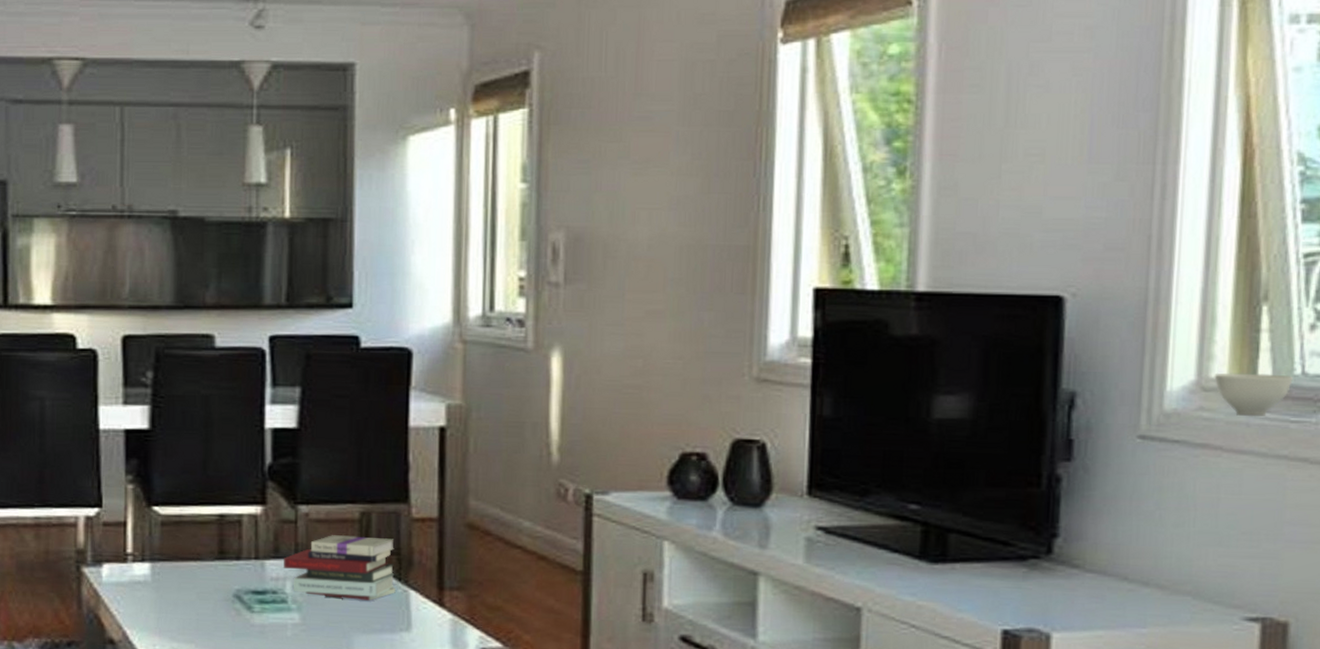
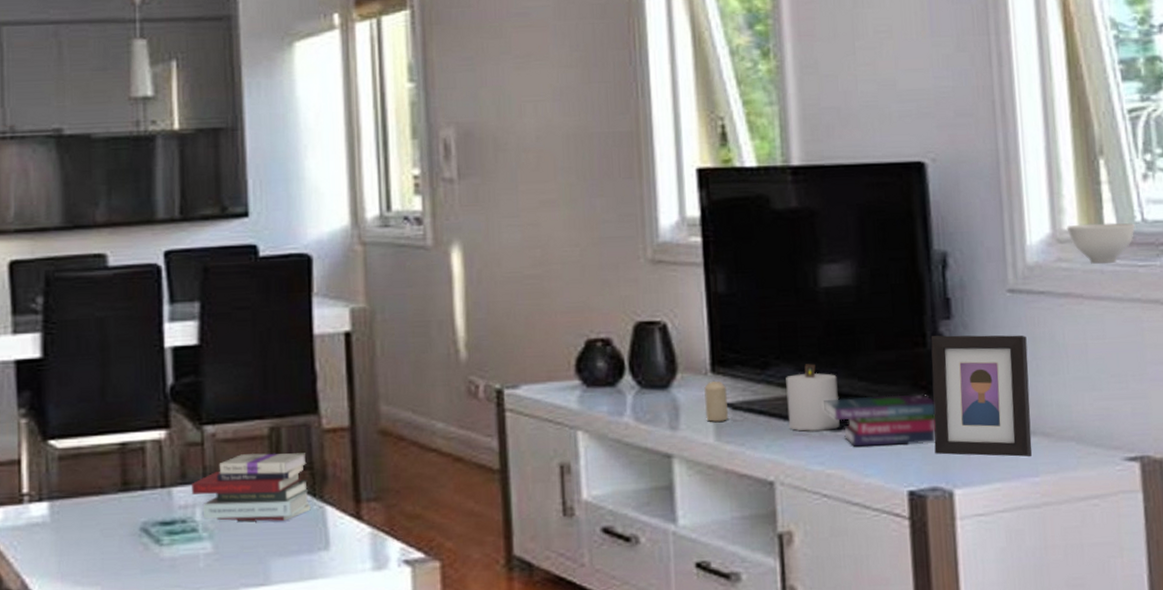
candle: none [797,503,822,544] -> present [704,380,728,422]
candle: none [883,494,940,563] -> present [786,364,840,432]
books: none [923,531,1042,585] -> present [824,395,936,447]
picture frame: none [1036,477,1153,608] -> present [930,335,1032,457]

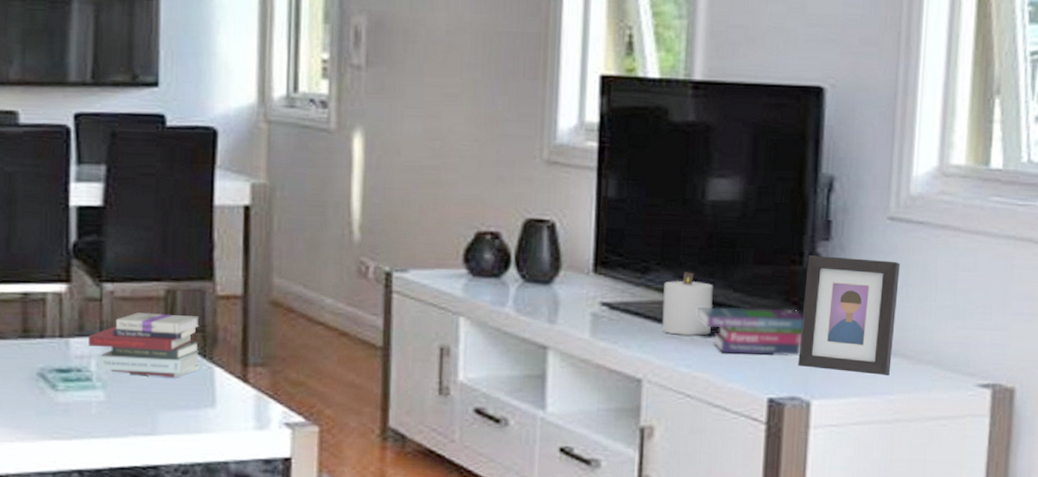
candle: present [704,380,728,422] -> none [584,280,606,319]
bowl: present [1066,222,1135,264] -> none [953,160,1020,200]

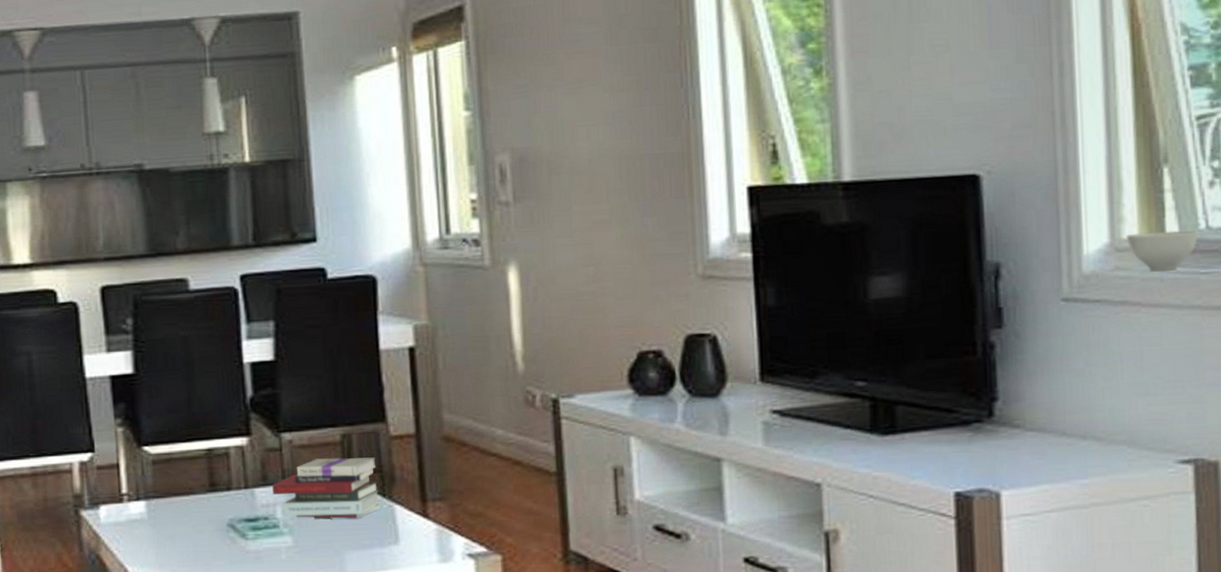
candle: present [662,272,713,337] -> none [834,372,888,437]
books: present [697,306,803,356] -> none [872,401,984,451]
picture frame: present [798,255,900,377] -> none [981,342,1082,460]
bowl: none [953,160,1020,200] -> present [1126,230,1199,272]

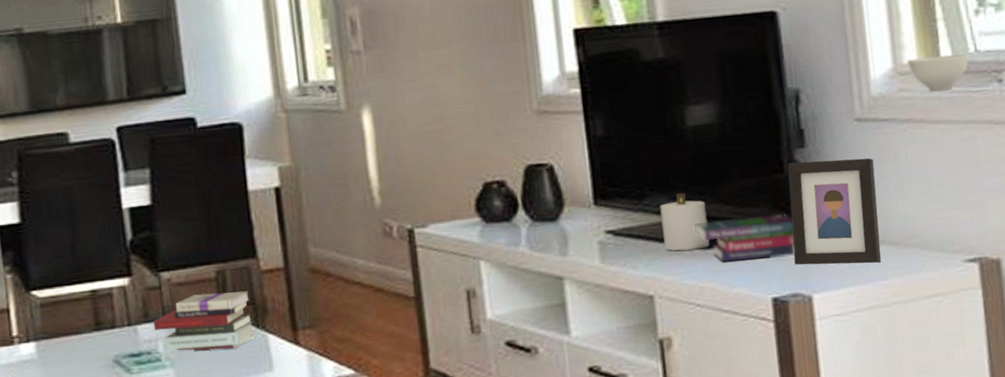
candle: none [834,372,888,437] -> present [660,193,710,252]
books: none [872,401,984,451] -> present [694,214,795,262]
picture frame: none [981,342,1082,460] -> present [787,158,882,265]

